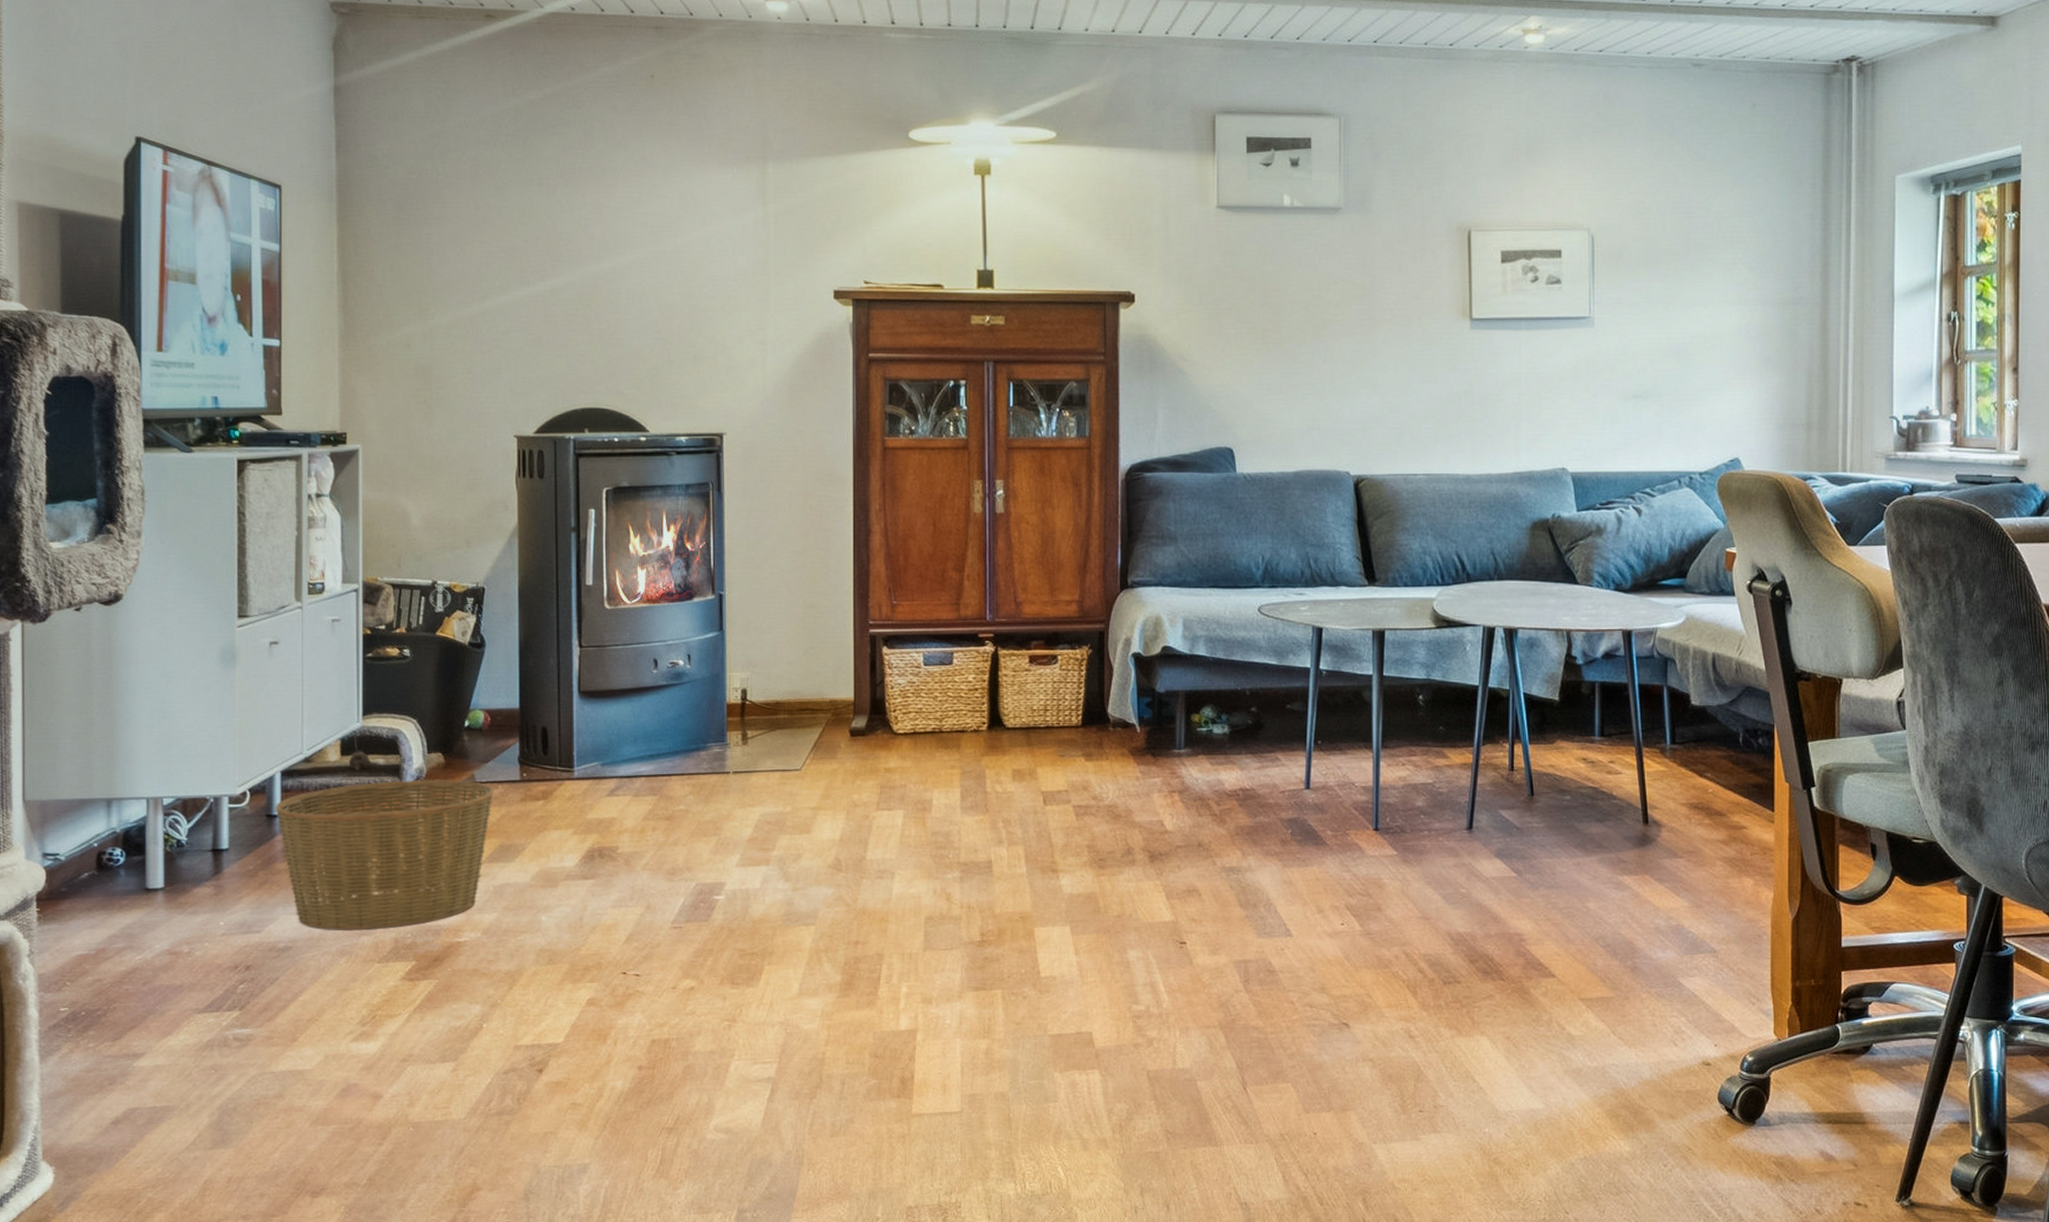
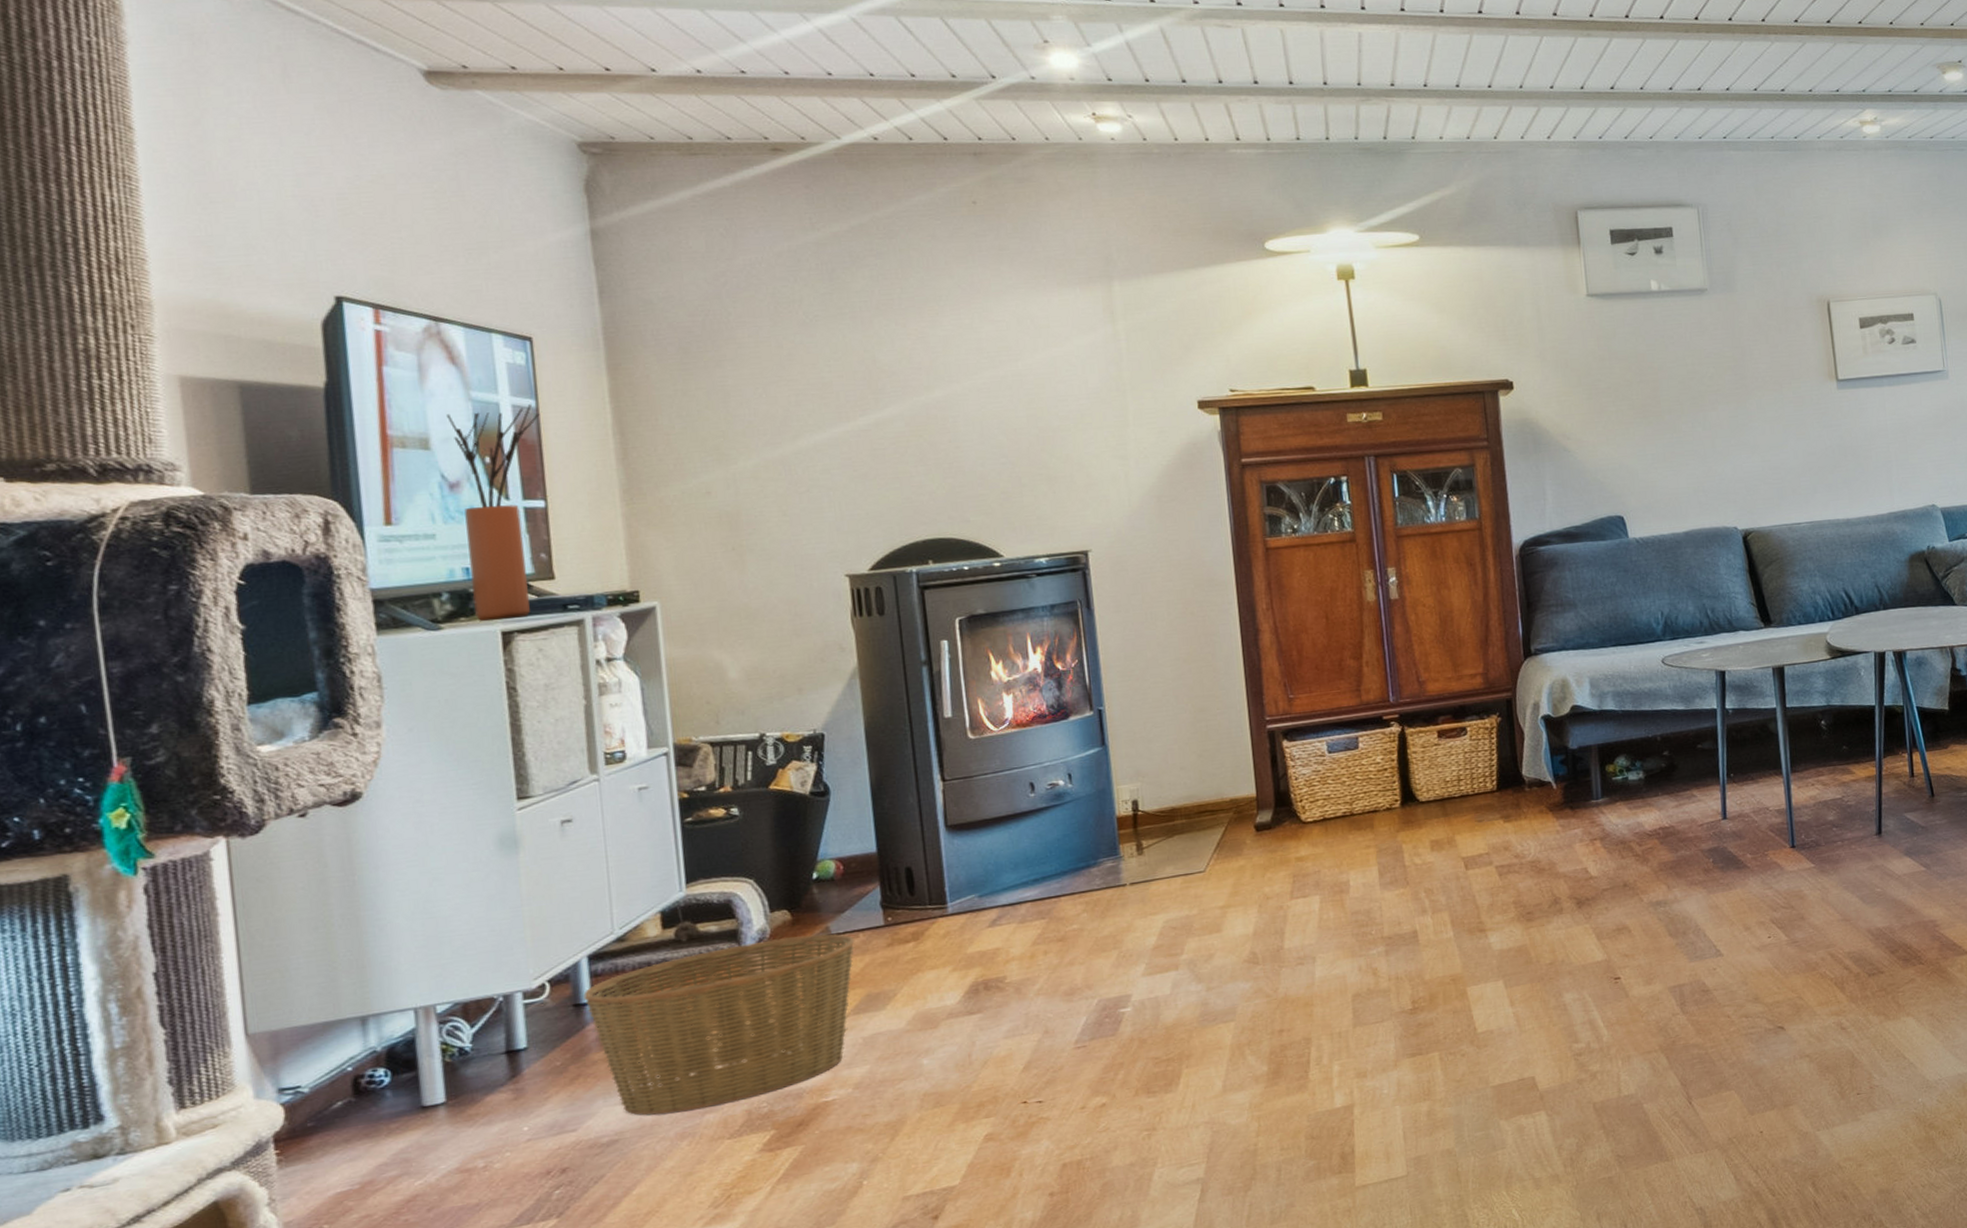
vase: none [211,249,282,449] -> present [447,404,540,622]

